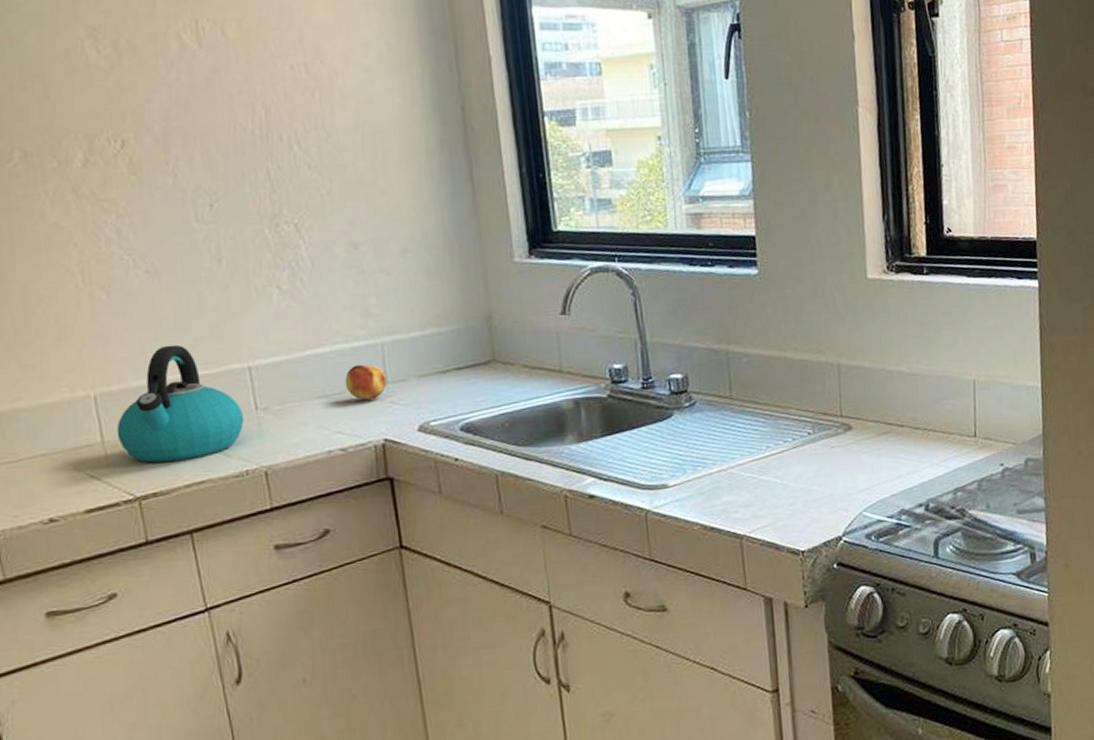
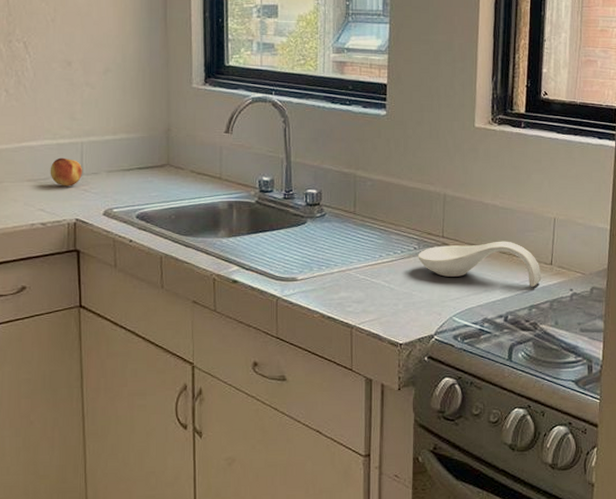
spoon rest: none [813,413,965,466] -> present [418,241,542,287]

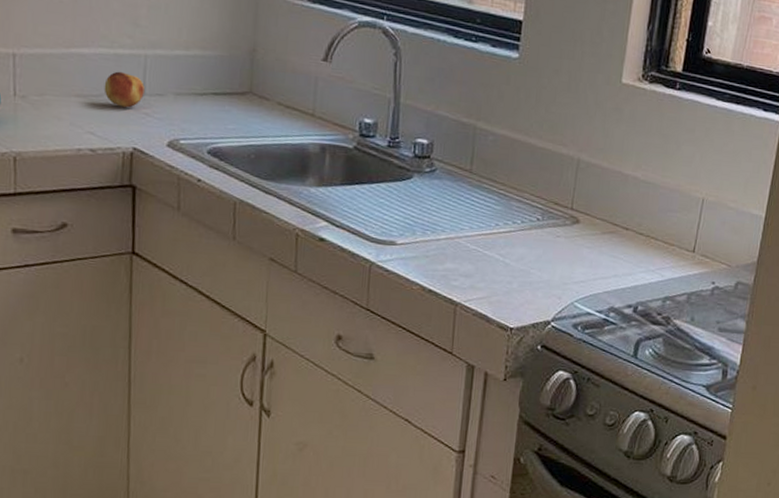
spoon rest: present [418,241,542,287] -> none [540,219,681,276]

